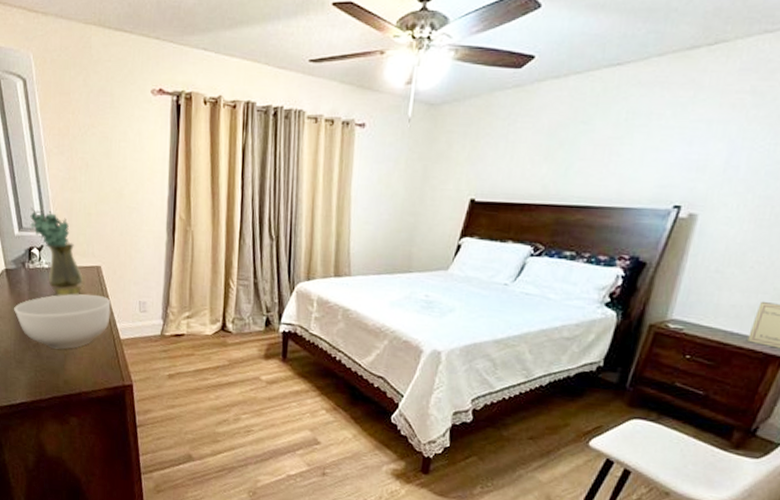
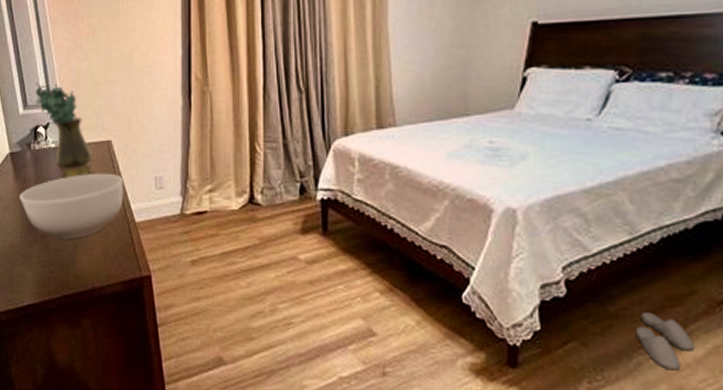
slippers: none [520,437,563,482] -> present [635,311,694,371]

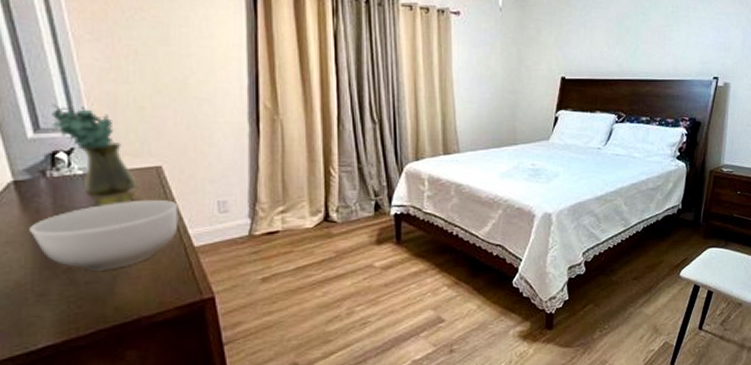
slippers: present [635,311,694,371] -> none [628,277,662,315]

